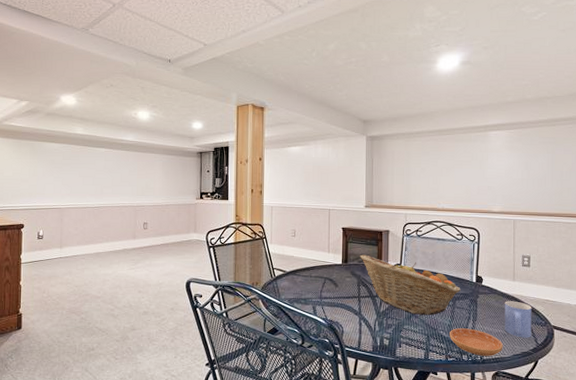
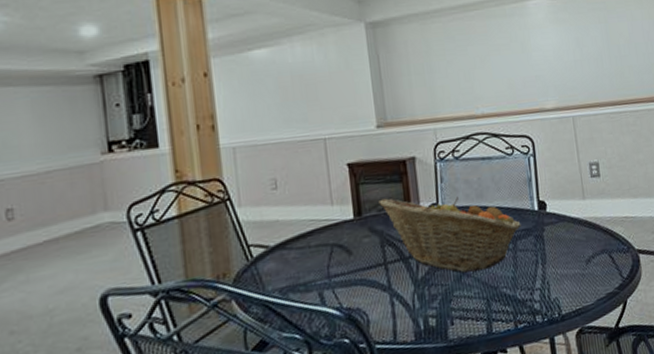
saucer: present [450,328,503,356] -> none [515,276,584,312]
mug: present [504,301,532,338] -> none [577,226,615,275]

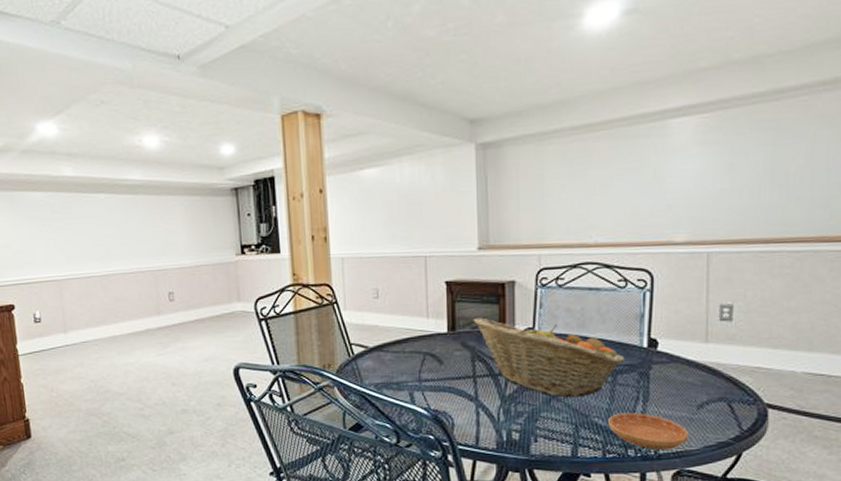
saucer: none [515,276,584,312] -> present [608,412,689,450]

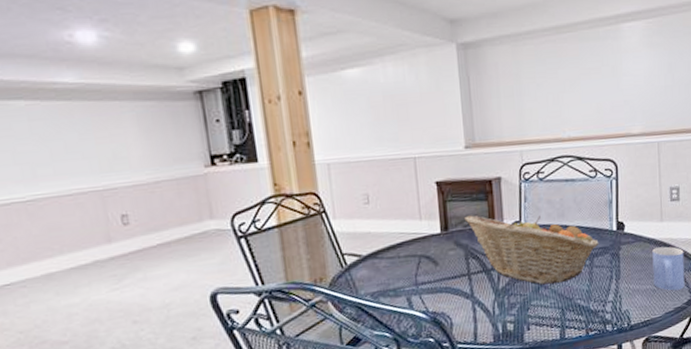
saucer: present [608,412,689,450] -> none [589,290,653,322]
mug: none [691,371,734,423] -> present [652,246,685,291]

